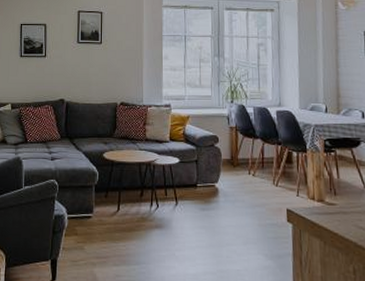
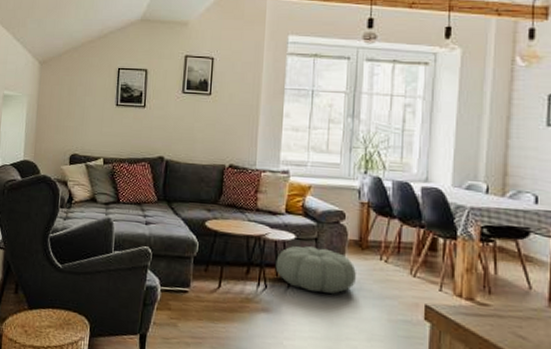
pouf: none [164,168,231,207] -> present [275,246,356,294]

